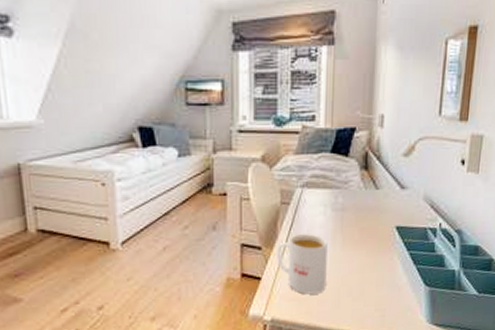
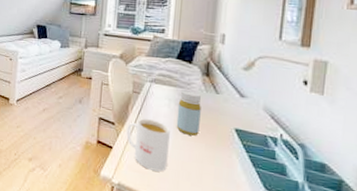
bottle: none [334,191,361,244] -> present [176,90,201,136]

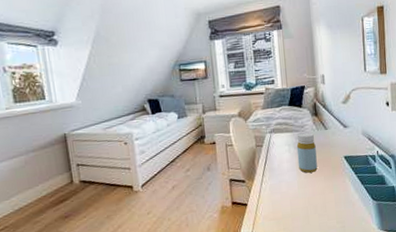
mug: present [126,118,170,172] -> none [257,167,297,215]

